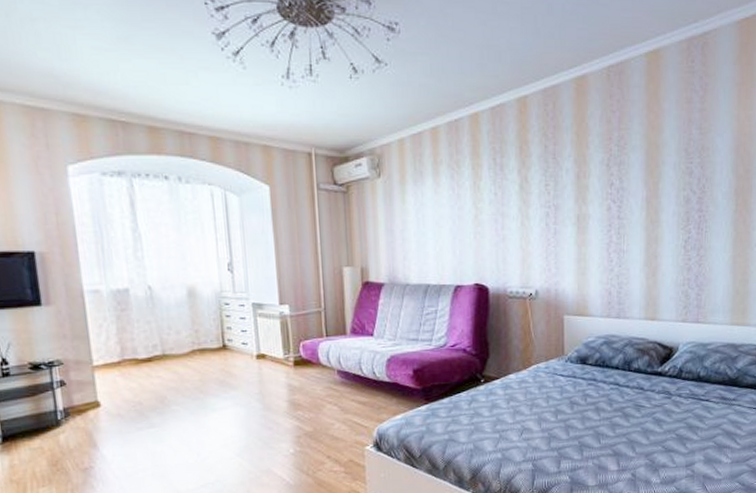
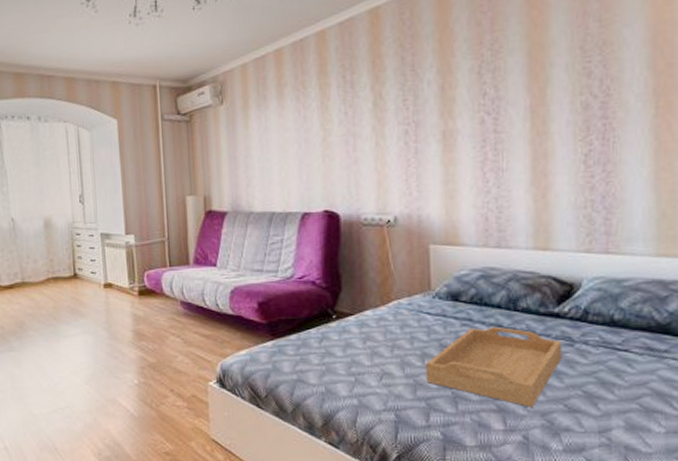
serving tray: none [558,384,663,450] -> present [425,326,562,407]

